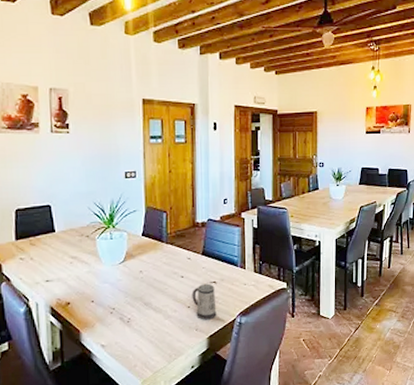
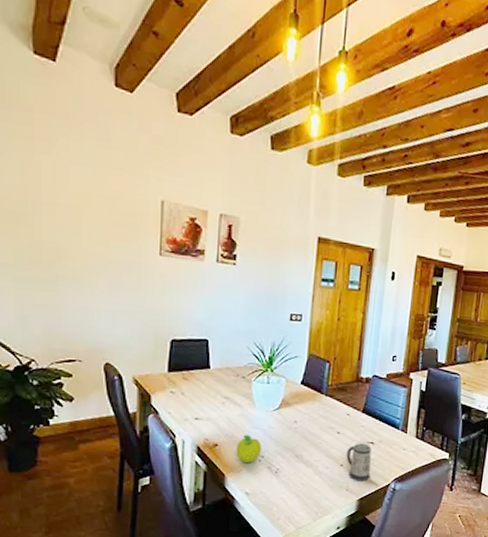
fruit: none [88,290,112,317] -> present [236,435,262,464]

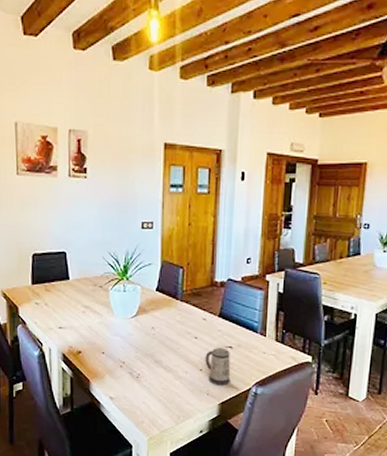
fruit: present [236,435,262,464] -> none [99,342,122,369]

